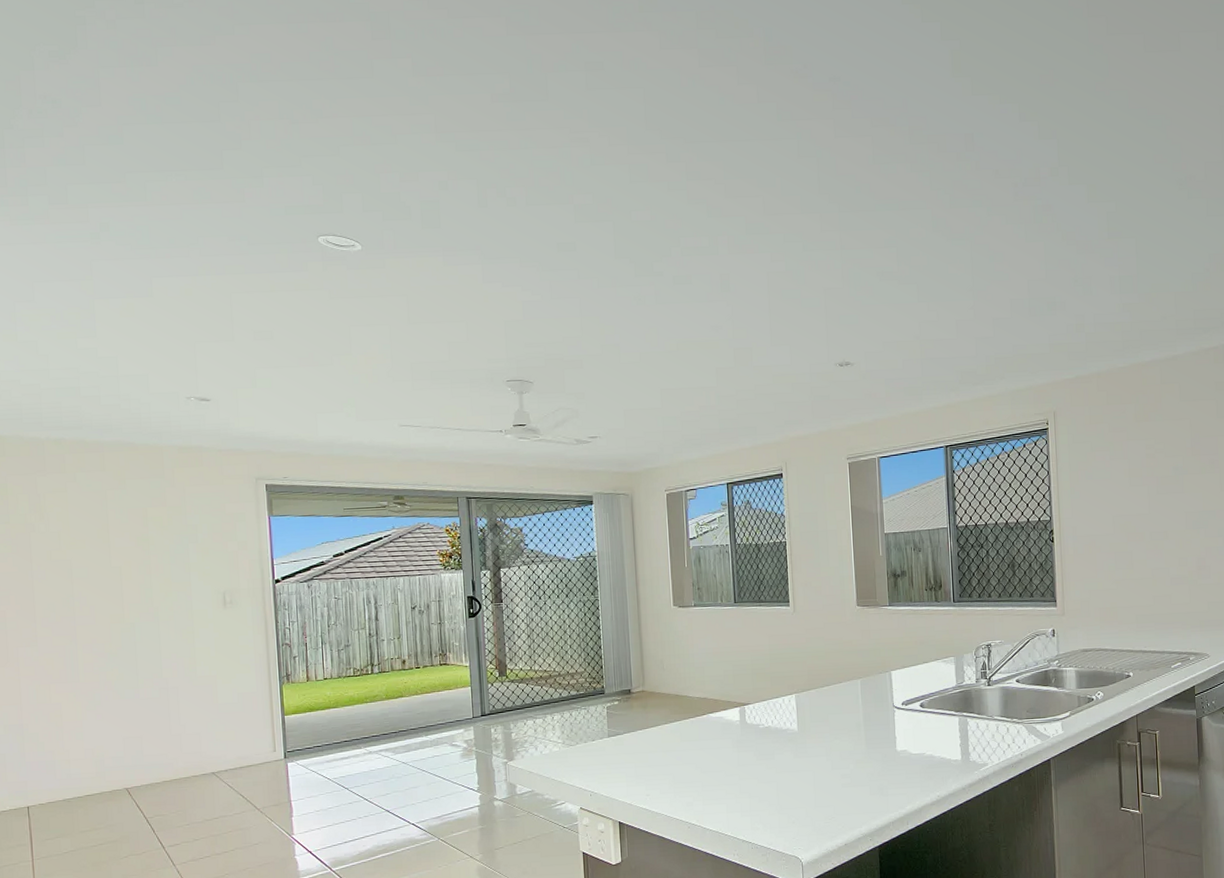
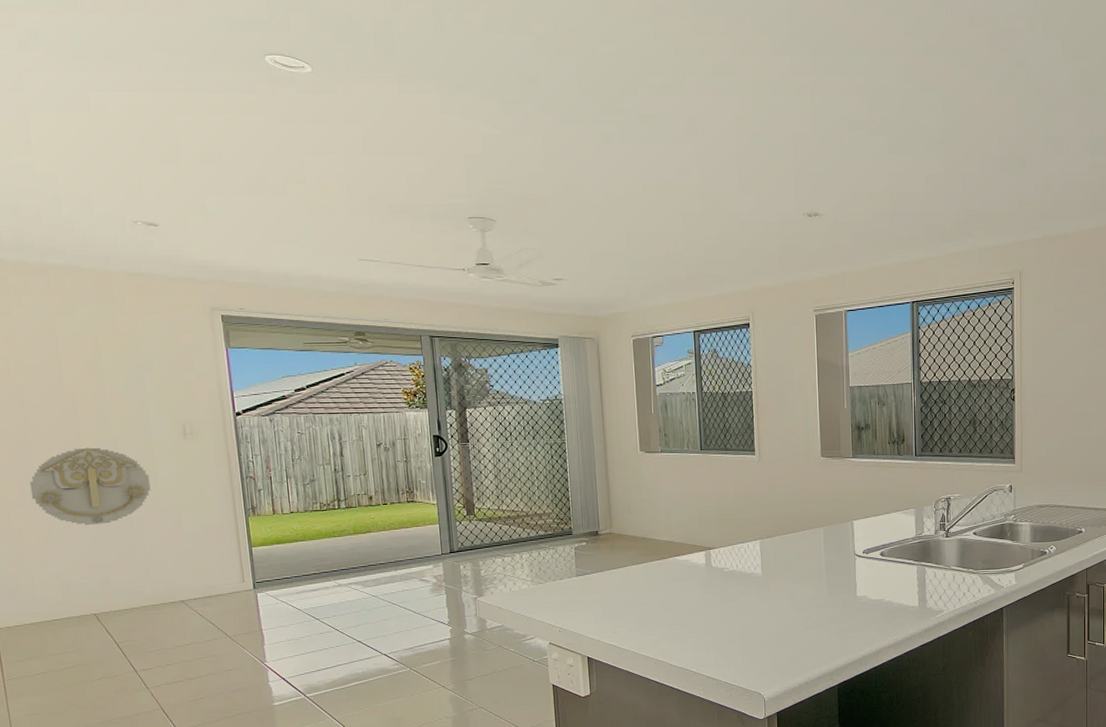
wall decoration: none [72,619,189,698] -> present [29,447,151,526]

